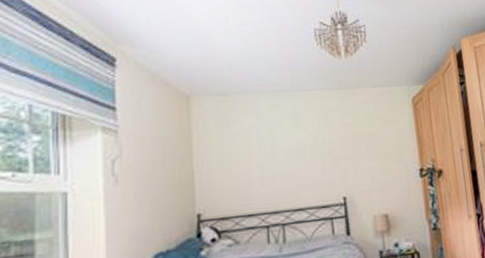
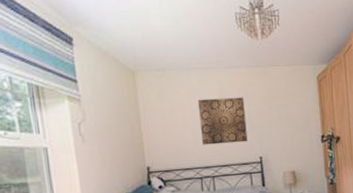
wall art: none [266,124,328,184] -> present [197,97,248,145]

